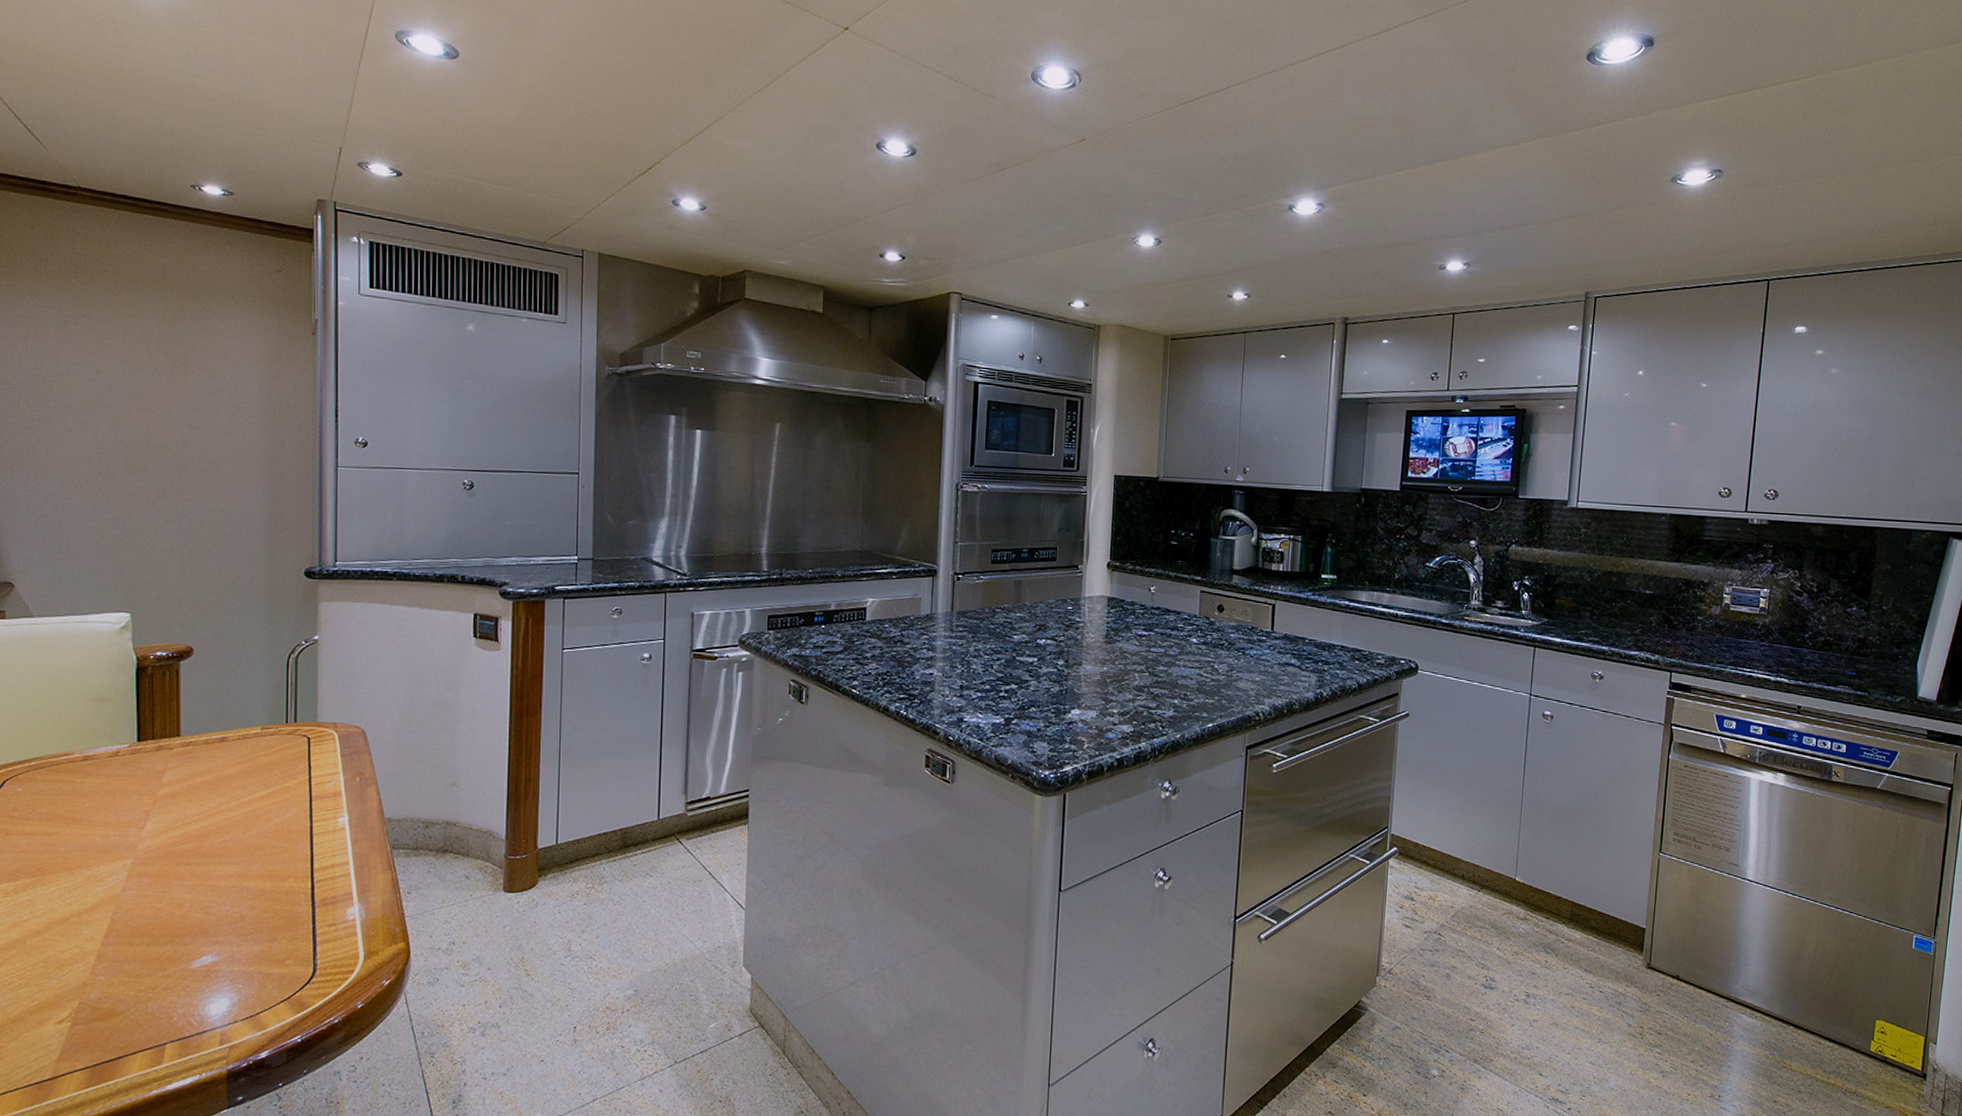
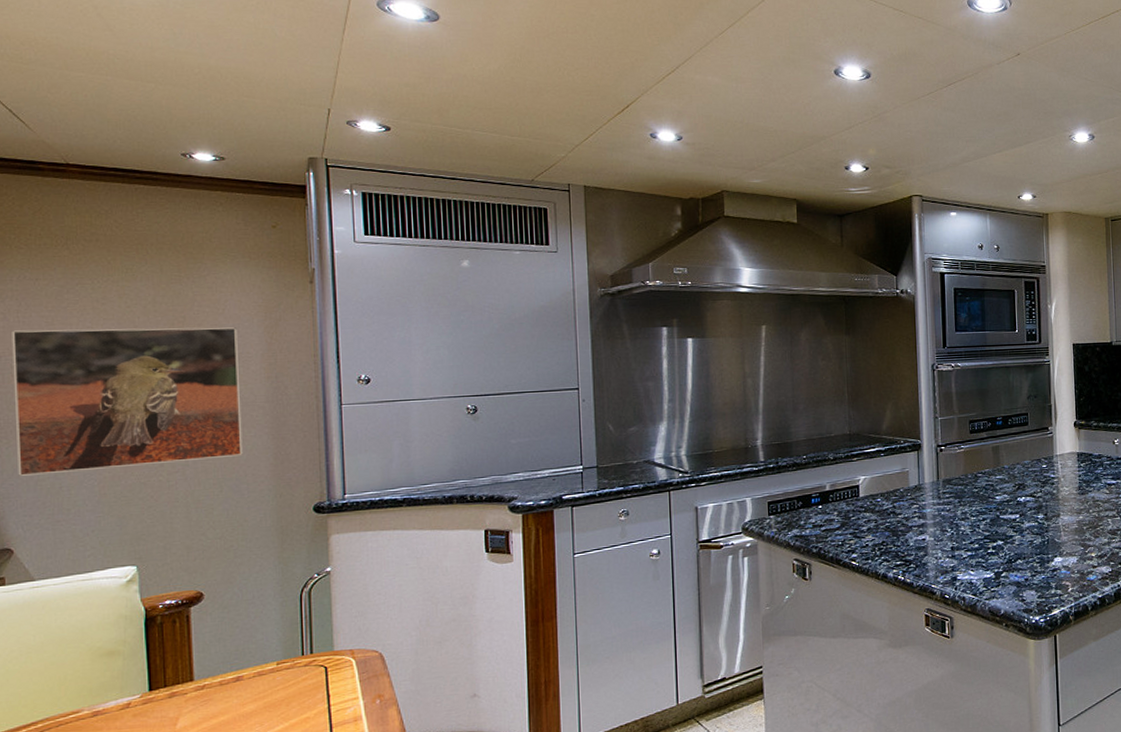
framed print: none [20,358,239,511] -> present [12,327,243,476]

